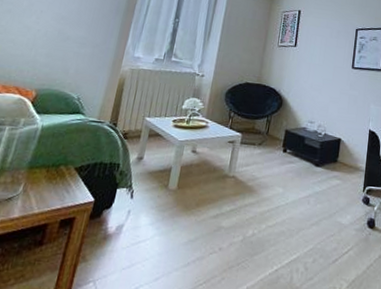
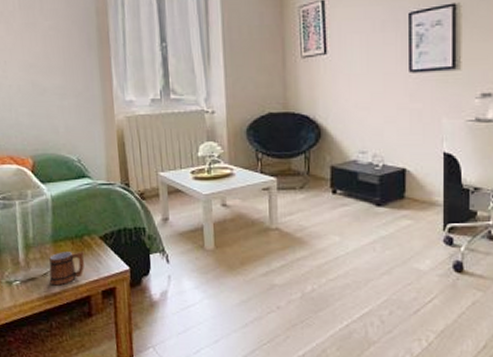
mug: none [10,178,56,211] -> present [49,250,84,286]

